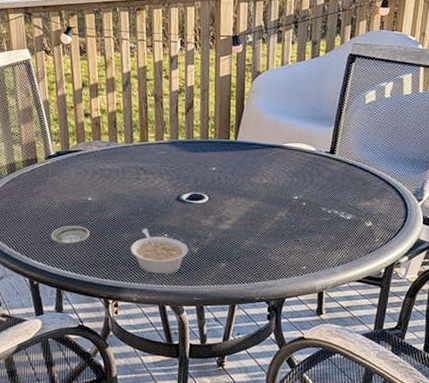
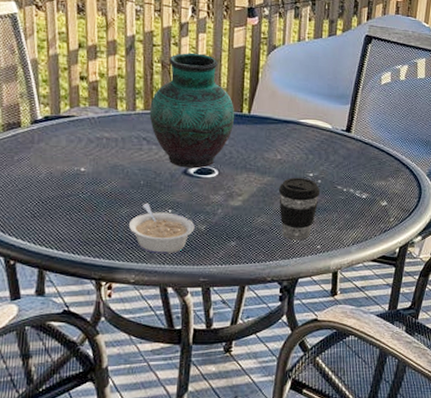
saucer: present [51,225,91,247] -> none [34,198,82,222]
vase: none [145,85,223,195] -> present [149,53,235,169]
coffee cup: none [264,201,306,262] -> present [278,177,321,241]

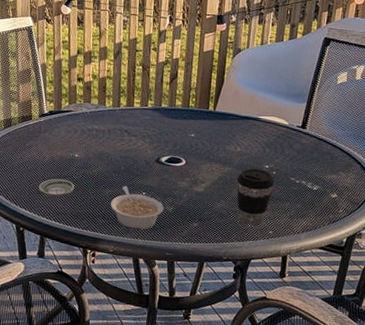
saucer: none [34,198,82,222] -> present [39,178,75,199]
vase: present [149,53,235,169] -> none [131,57,202,158]

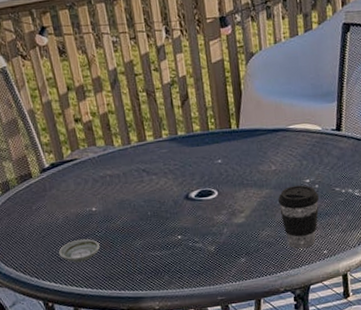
legume: present [110,185,164,230] -> none [144,232,205,280]

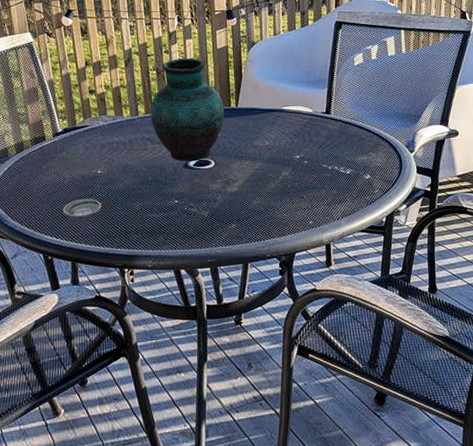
vase: none [143,75,225,193] -> present [150,58,225,162]
coffee cup: present [277,185,320,249] -> none [269,160,308,219]

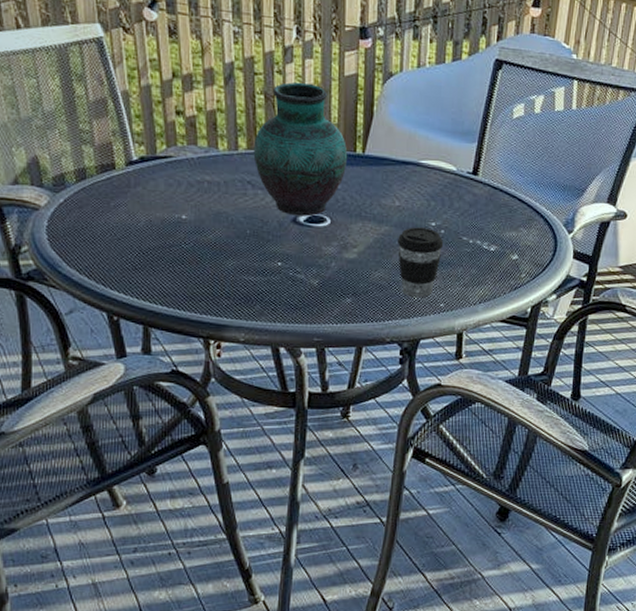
saucer: present [63,198,102,220] -> none [135,248,186,275]
coffee cup: none [269,160,308,219] -> present [397,227,444,298]

